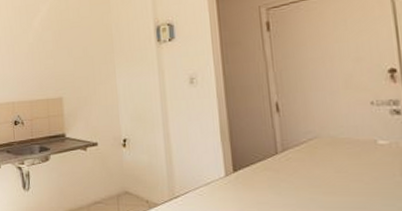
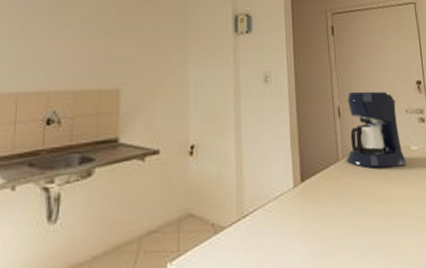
coffee maker: none [286,83,371,162] -> present [345,91,407,168]

